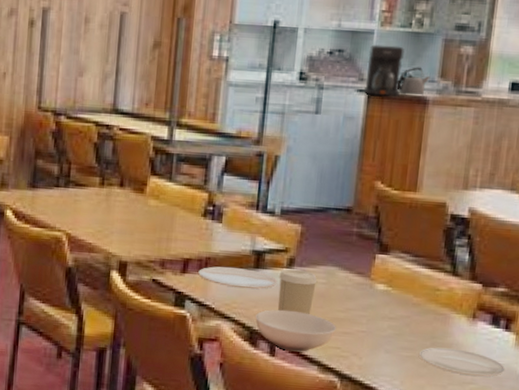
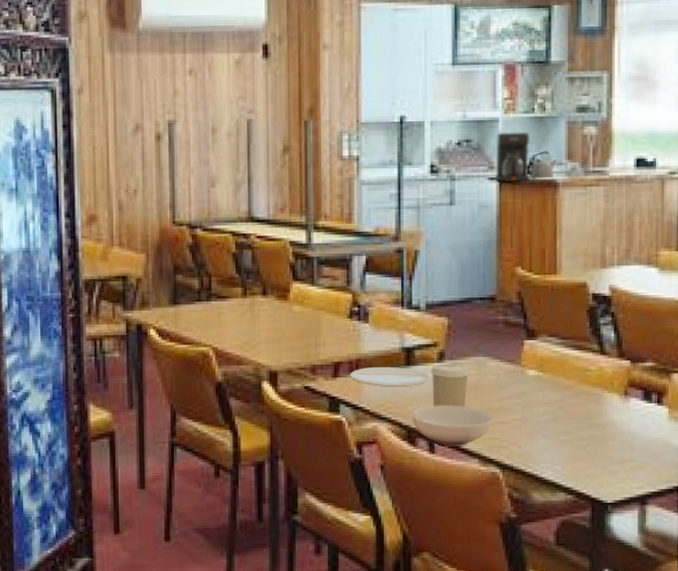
plate: present [418,347,506,377] -> none [576,428,662,454]

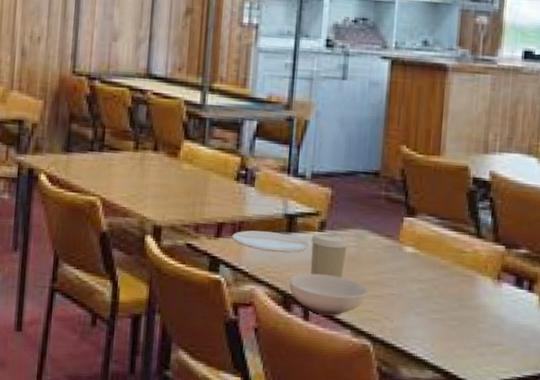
coffee maker: present [494,132,530,183] -> none [387,13,424,64]
kettle: present [526,151,558,179] -> none [418,35,449,63]

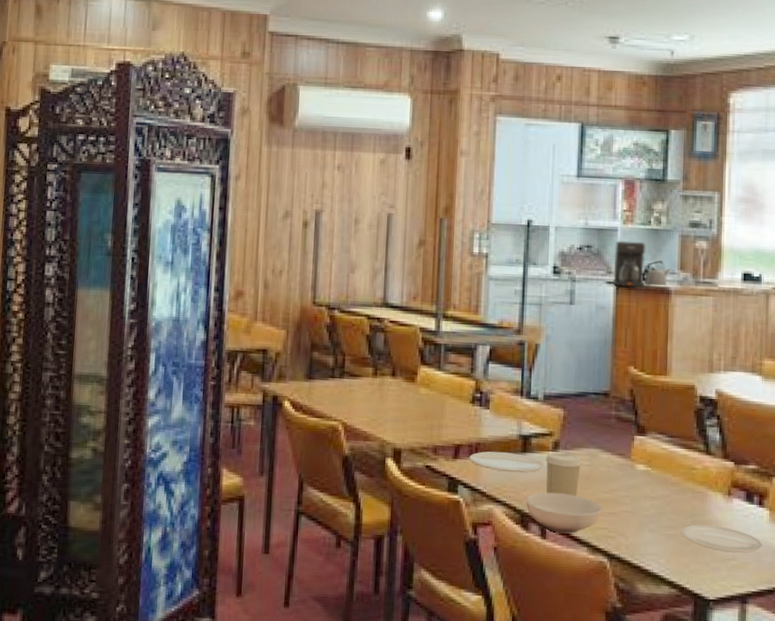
coffee maker: none [387,13,424,64] -> present [612,240,646,288]
kettle: none [418,35,449,63] -> present [641,260,671,287]
plate: none [447,309,530,339] -> present [681,525,763,553]

